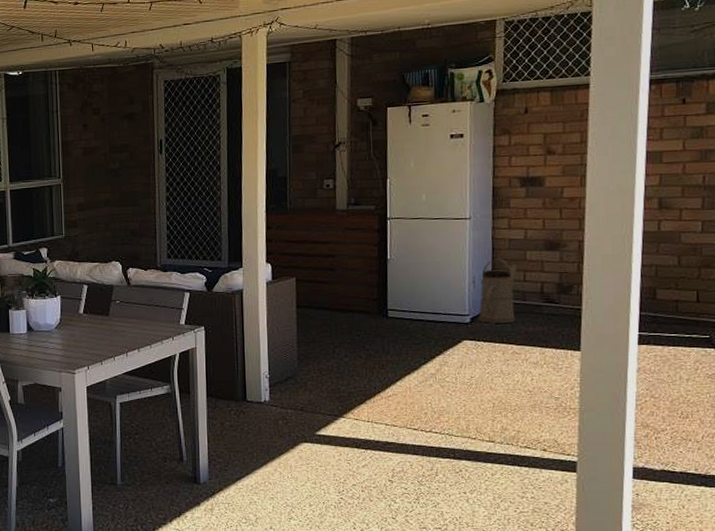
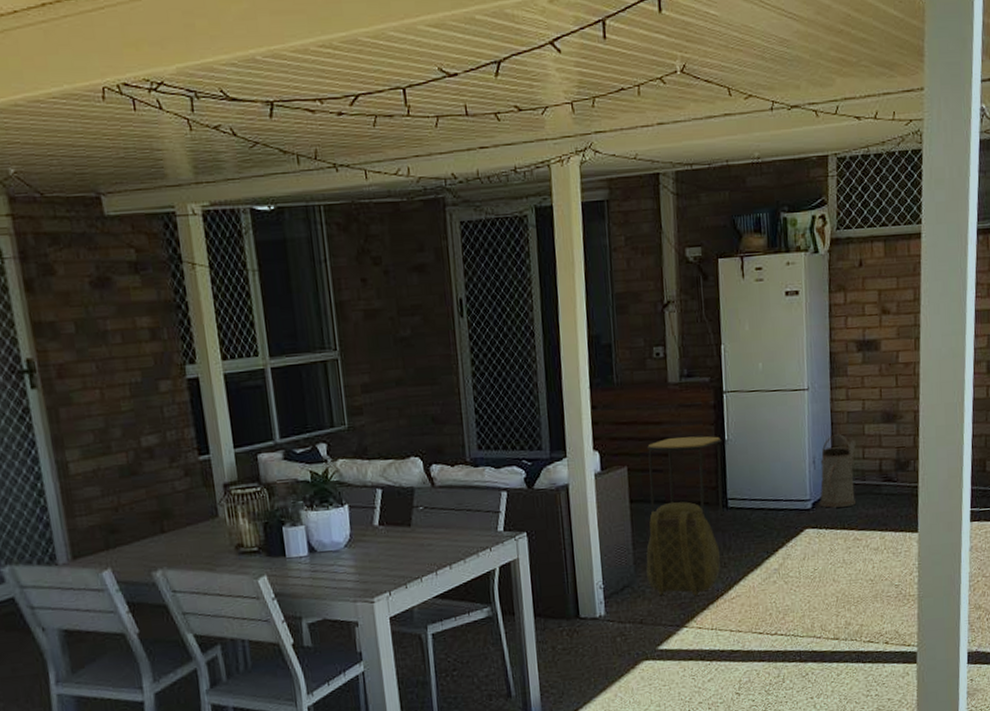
backpack: none [309,310,378,392] -> present [646,501,720,597]
side table: none [314,255,384,324] -> present [646,436,723,516]

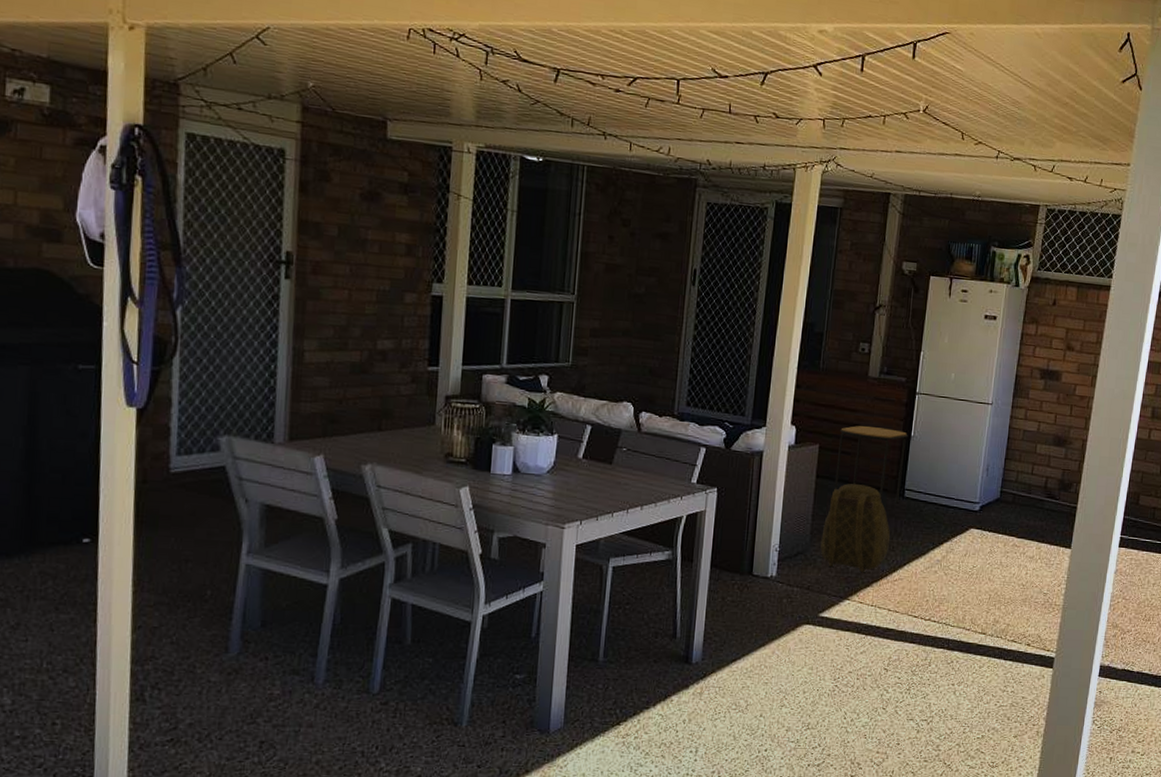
watering can: present [819,434,857,508] -> none [986,448,1027,515]

